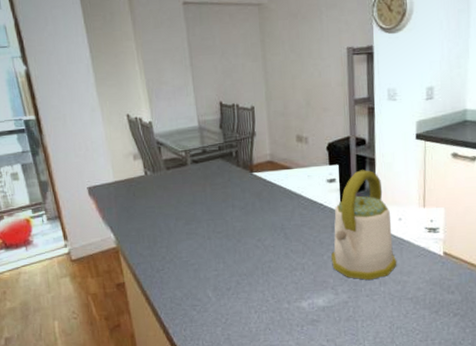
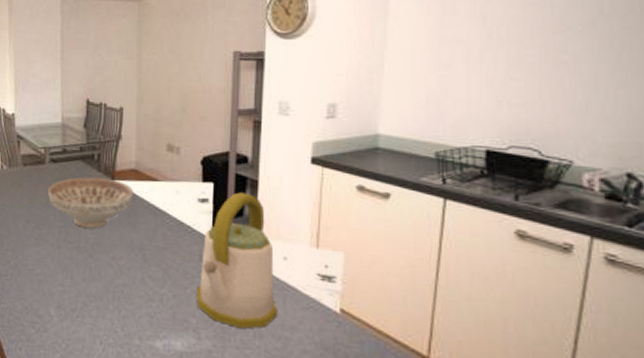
decorative bowl: none [193,172,272,217] -> present [48,177,134,228]

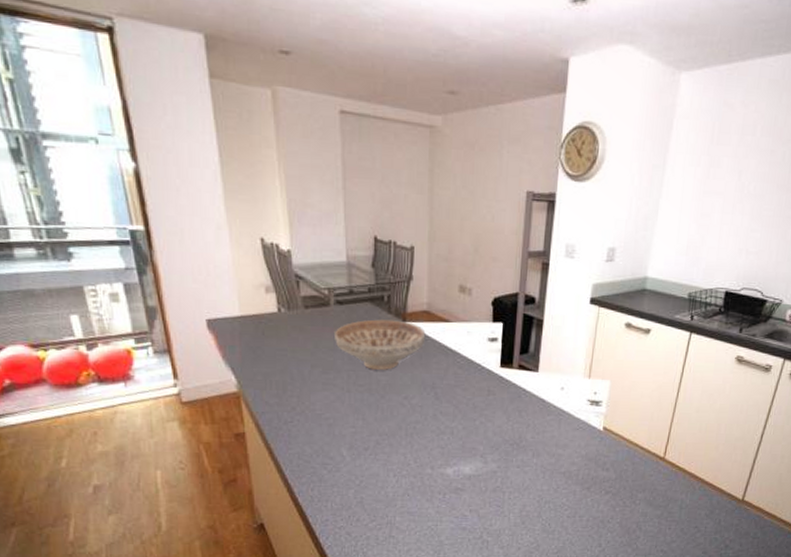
kettle: present [196,192,278,329] -> none [484,331,554,450]

